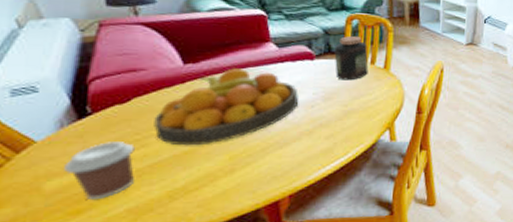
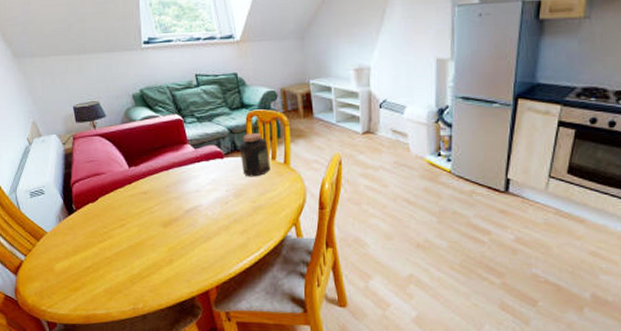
coffee cup: present [64,142,135,199] -> none [65,233,107,280]
fruit bowl: present [154,68,299,146] -> none [114,169,216,238]

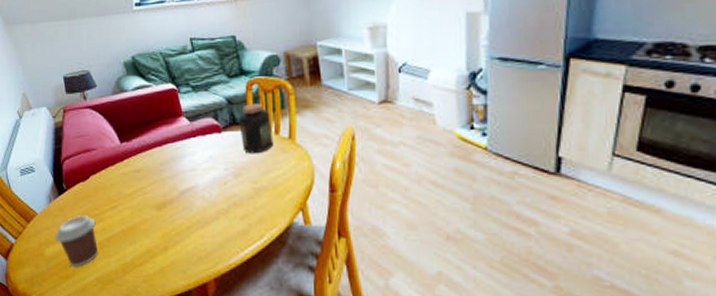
coffee cup: none [65,233,107,280] -> present [55,215,98,267]

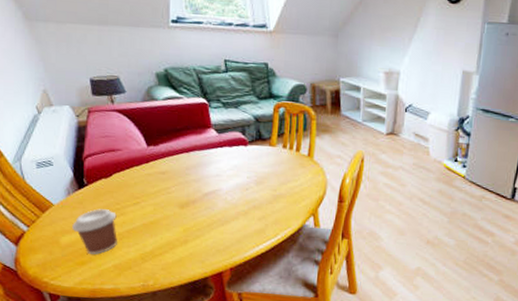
jar: present [239,104,274,154] -> none [264,124,294,167]

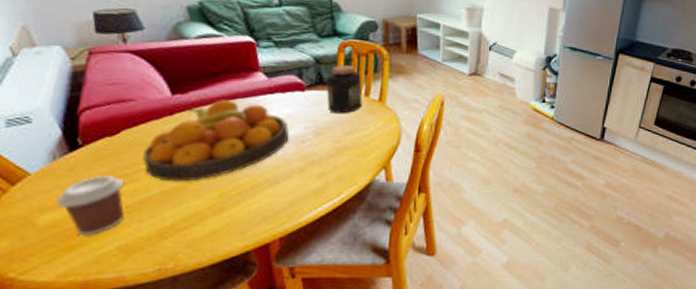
fruit bowl: none [129,151,236,217] -> present [143,99,290,182]
jar: none [264,124,294,167] -> present [326,65,363,114]

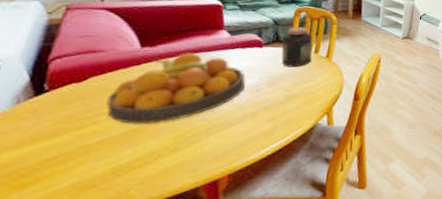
coffee cup: present [57,176,125,235] -> none [14,118,86,174]

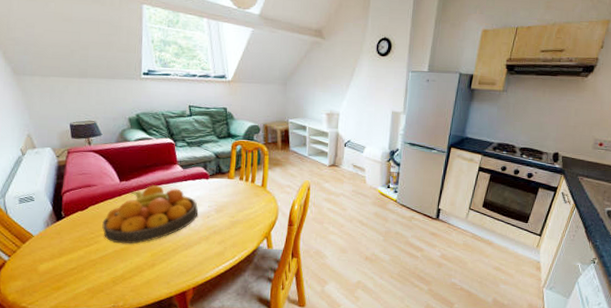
jar: present [281,27,313,68] -> none [223,159,250,196]

